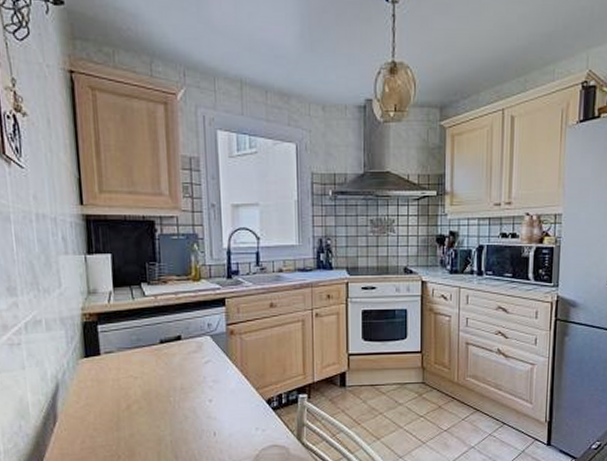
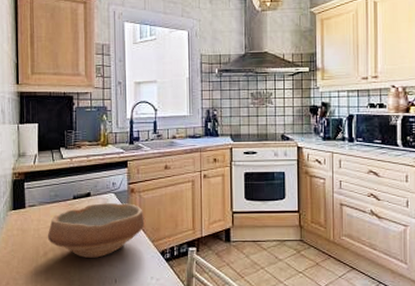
bowl: none [129,346,247,410] -> present [47,202,145,258]

